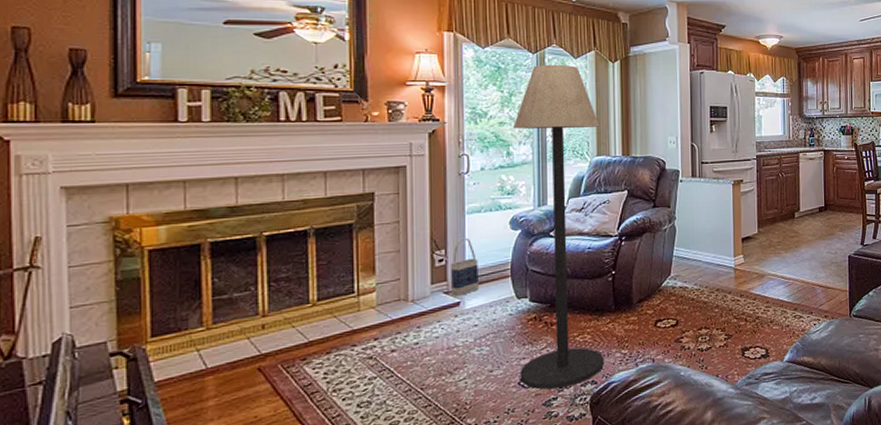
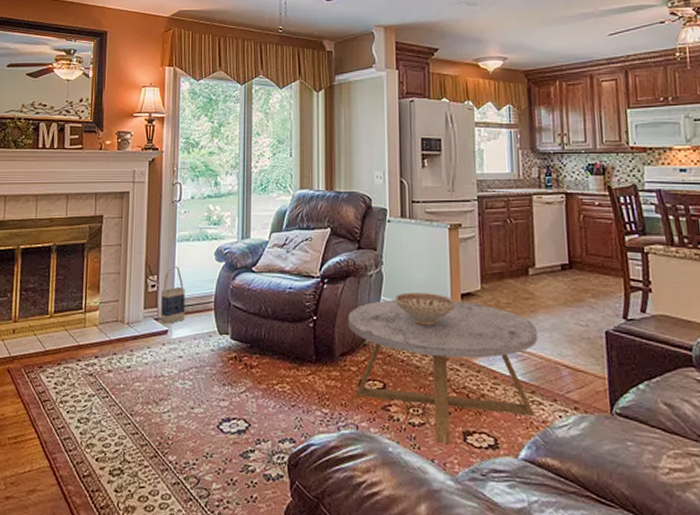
floor lamp: present [512,64,604,389] -> none [219,95,303,440]
coffee table: none [644,244,801,361] -> present [347,299,538,443]
decorative bowl: none [687,240,736,268] -> present [396,292,455,326]

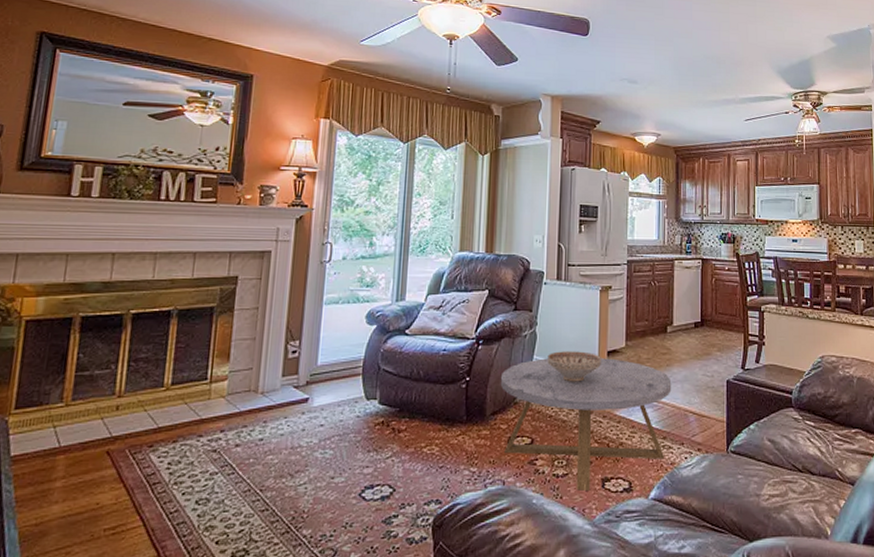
bag: present [161,265,185,324] -> none [301,329,331,391]

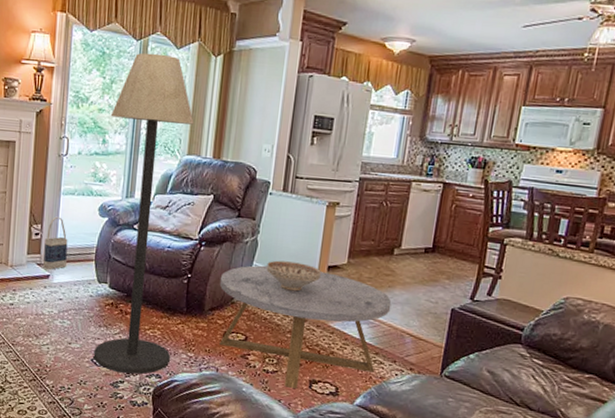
bag: none [301,329,331,391] -> present [43,216,68,270]
floor lamp: none [361,154,465,504] -> present [93,52,194,374]

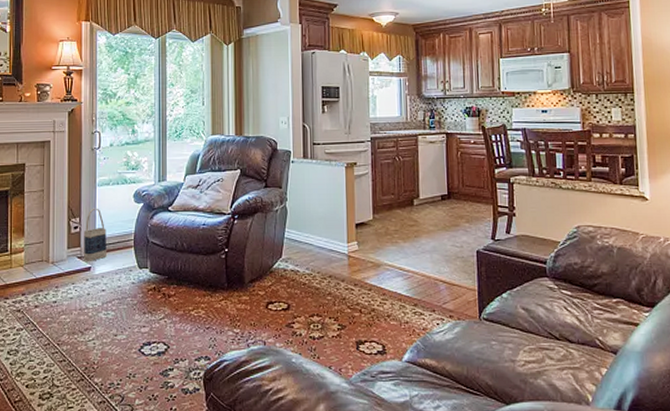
floor lamp: present [93,52,194,374] -> none [137,48,217,359]
coffee table: present [219,265,392,388] -> none [256,230,421,352]
decorative bowl: present [266,260,321,292] -> none [298,224,350,253]

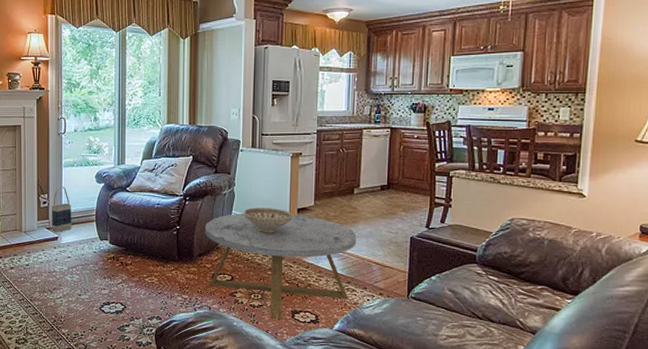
coffee table: none [256,230,421,352] -> present [204,213,357,319]
decorative bowl: none [298,224,350,253] -> present [244,207,292,233]

